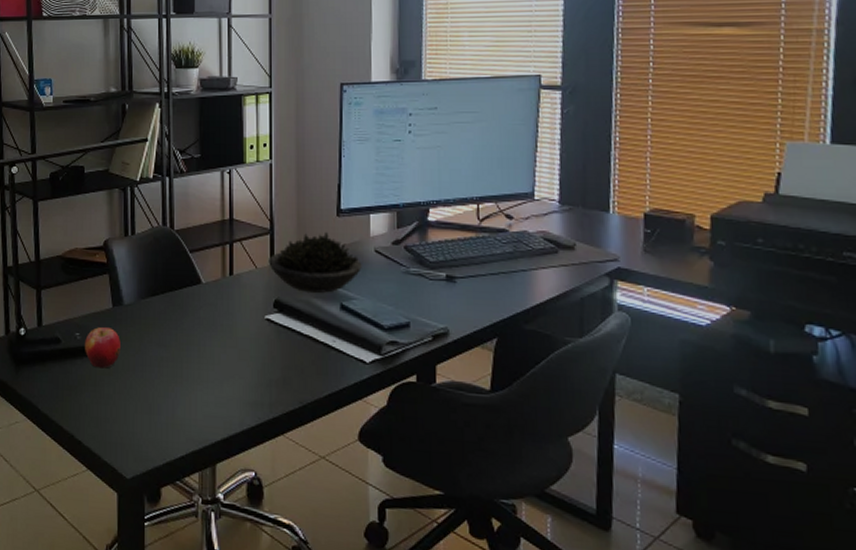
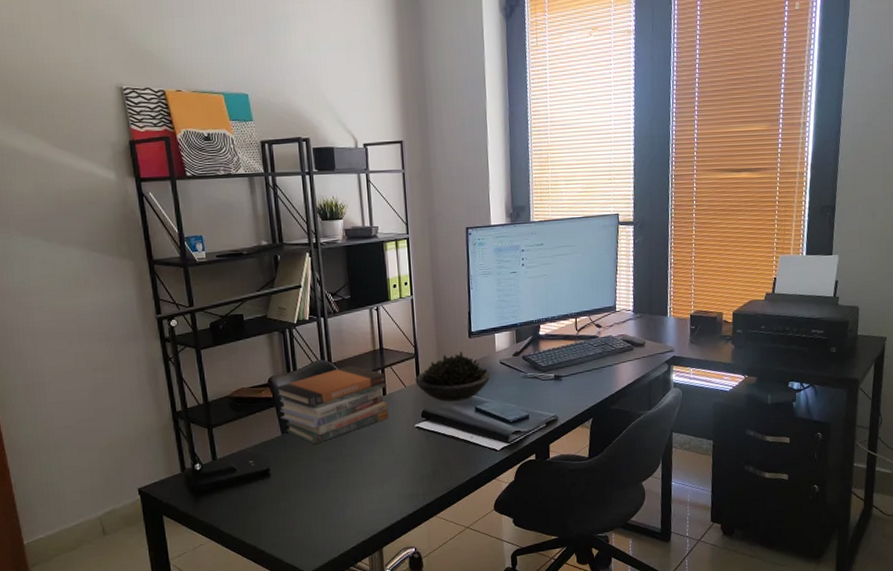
apple: present [85,327,120,369] -> none [259,452,292,488]
book stack: none [109,234,235,324] -> present [274,365,388,445]

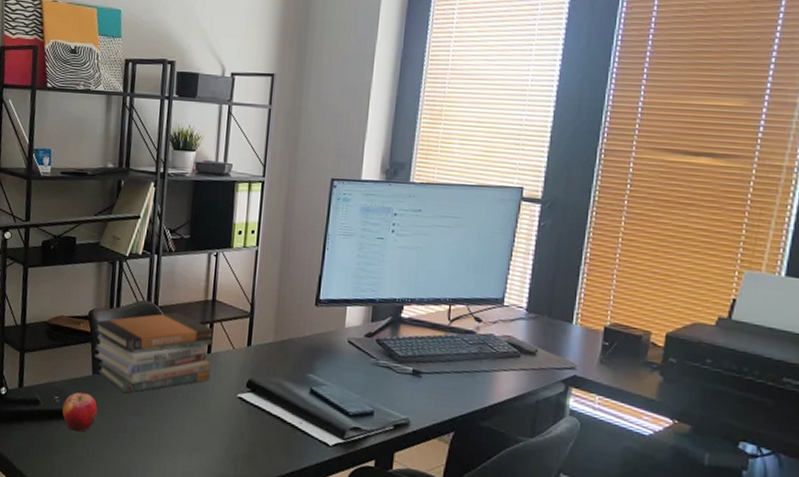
apple: none [259,452,292,488] -> present [62,392,98,432]
succulent plant: present [415,351,491,402] -> none [246,319,335,377]

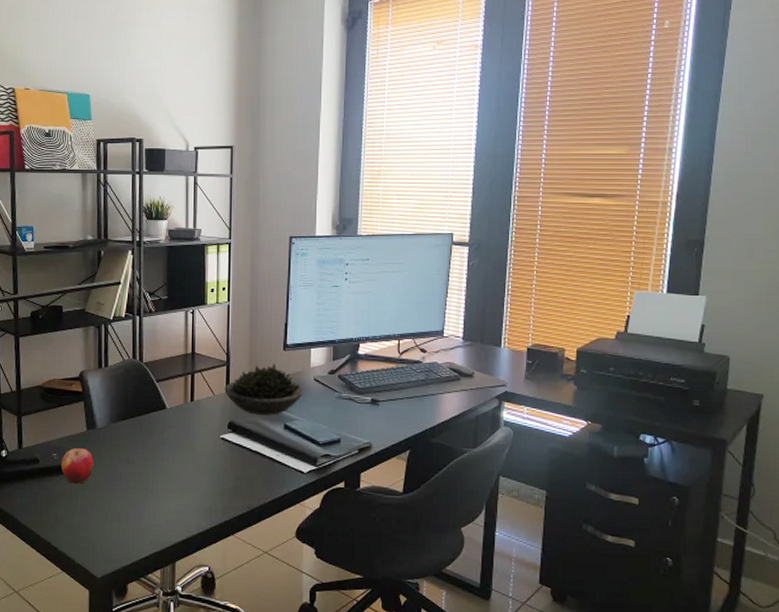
book stack: present [93,312,214,393] -> none [85,366,196,445]
succulent plant: none [246,319,335,377] -> present [224,363,303,415]

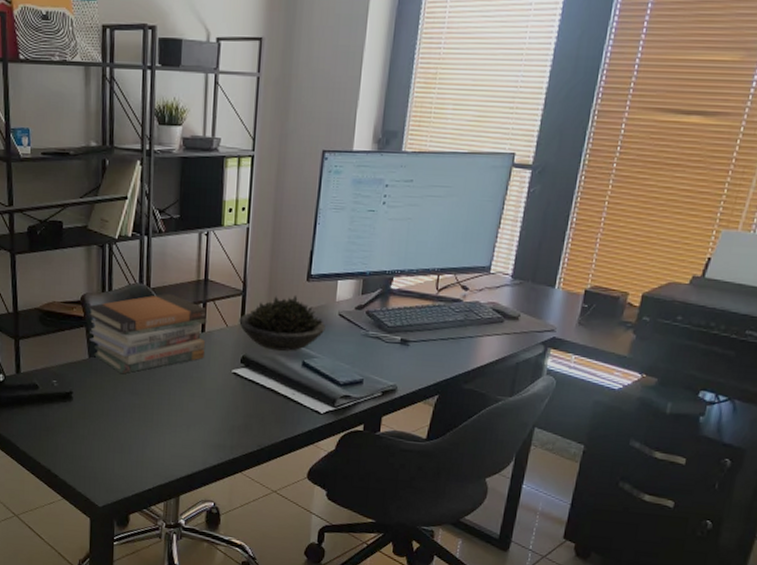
apple: present [61,448,94,484] -> none [62,376,96,413]
book stack: none [85,366,196,445] -> present [86,293,207,374]

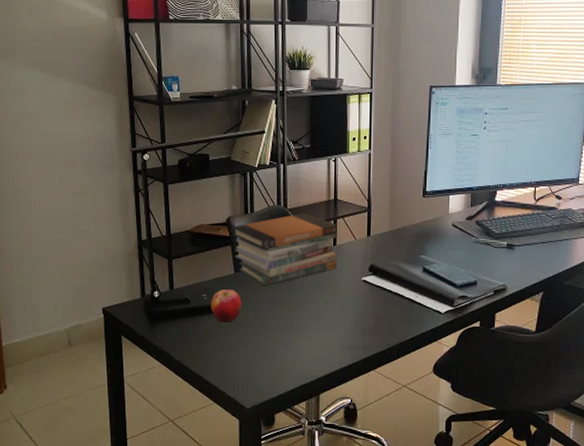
apple: none [62,376,96,413] -> present [211,289,241,323]
succulent plant: present [239,294,326,351] -> none [366,209,441,259]

